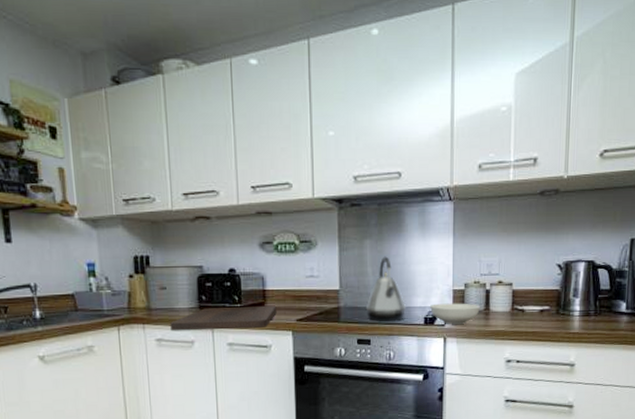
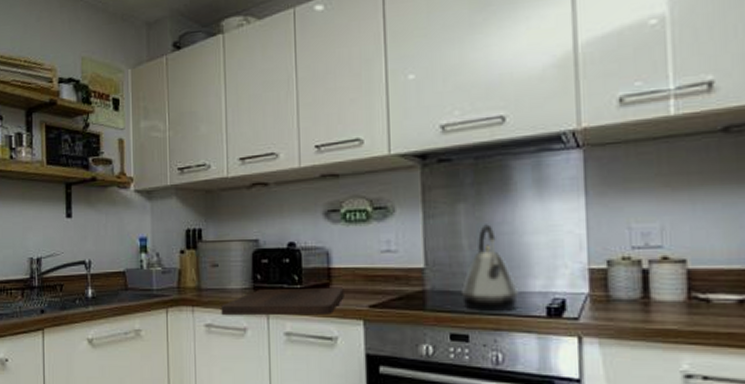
bowl: present [429,303,481,324] -> none [553,287,636,317]

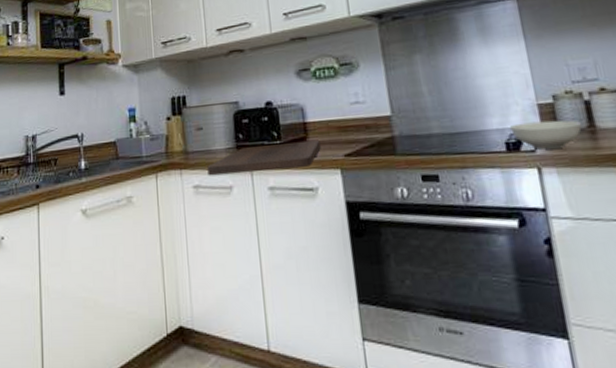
kettle: present [460,224,520,311] -> none [426,71,480,152]
bowl: none [553,287,636,317] -> present [509,120,583,150]

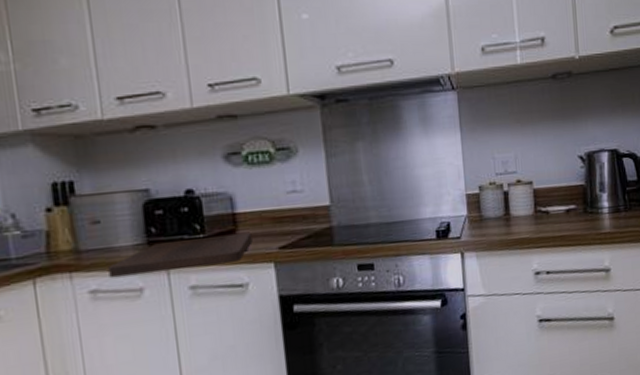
bowl: present [509,120,583,150] -> none [440,209,500,236]

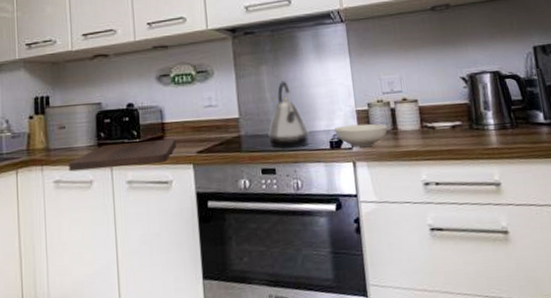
kettle: none [364,160,414,241] -> present [267,81,310,149]
bowl: none [440,209,500,236] -> present [333,123,388,147]

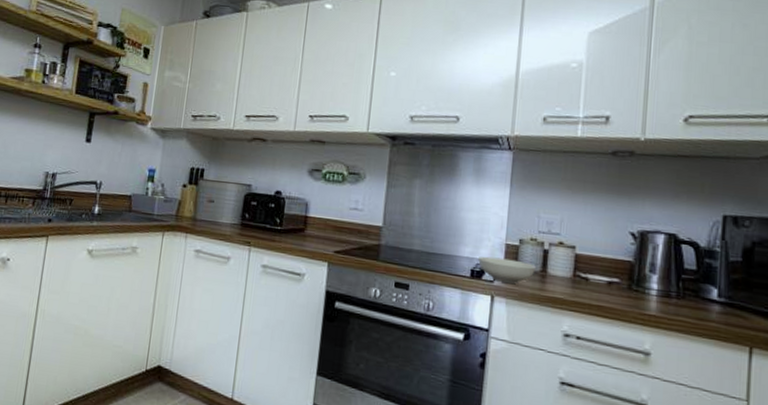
cutting board: present [69,139,176,172] -> none [210,226,316,255]
kettle: present [267,81,310,149] -> none [407,198,452,269]

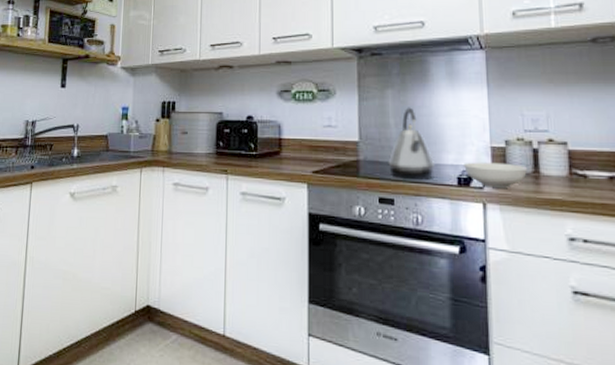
kettle: none [407,198,452,269] -> present [388,107,436,179]

